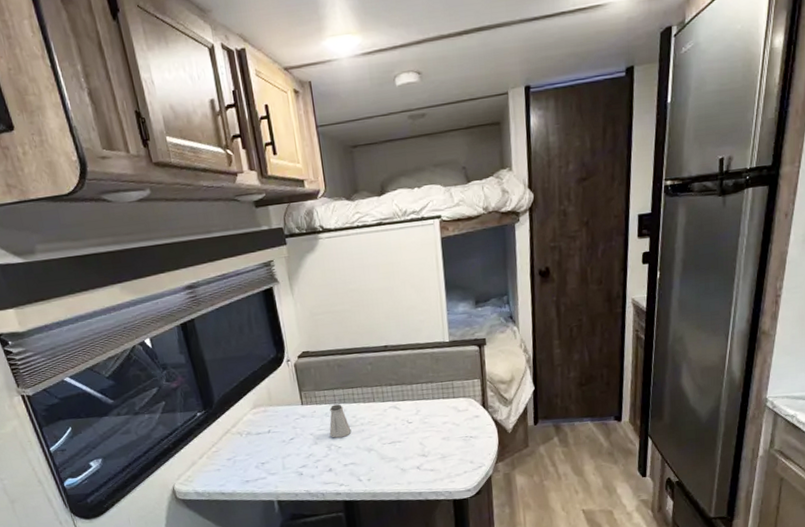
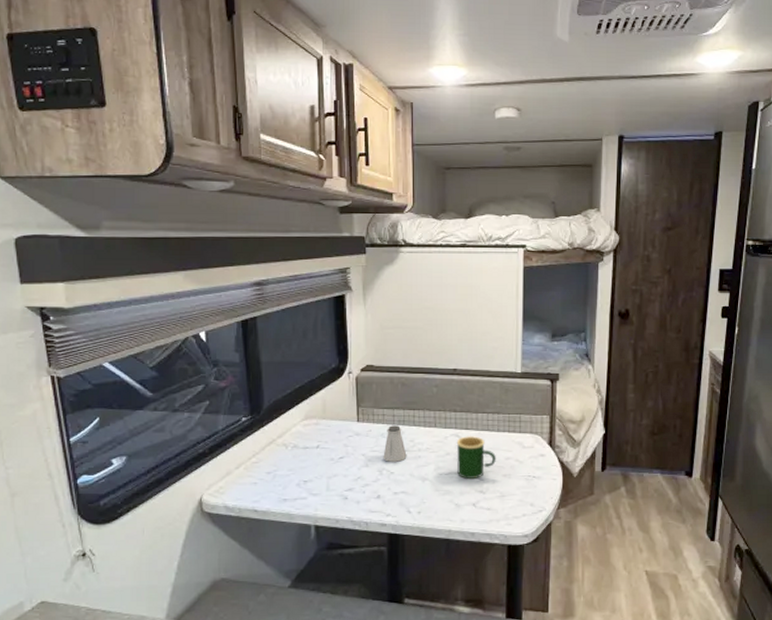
mug: none [395,405,434,446] -> present [456,435,496,479]

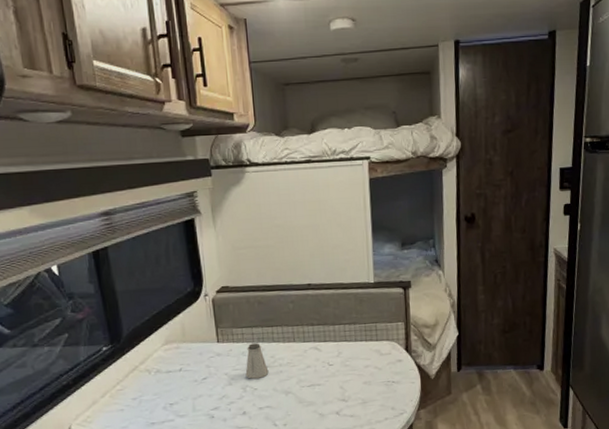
mug: present [456,435,496,479] -> none [316,347,356,389]

